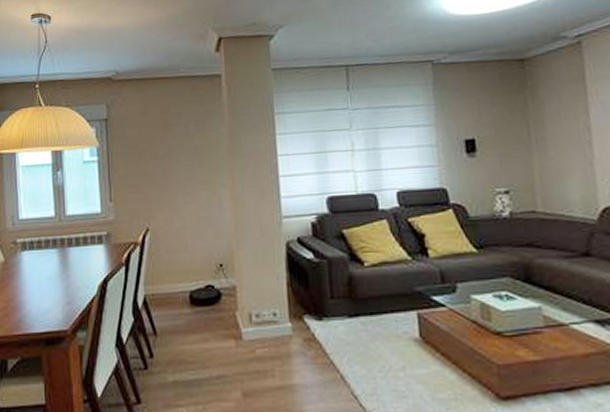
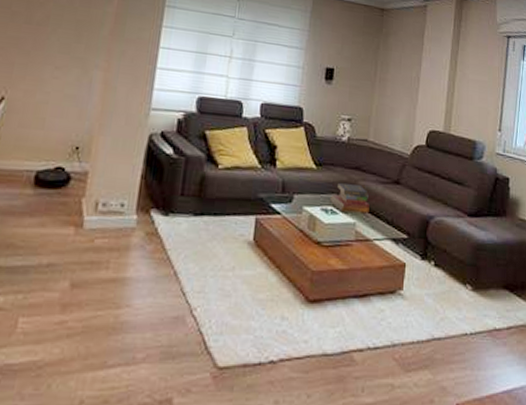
books: none [502,262,556,297] -> present [330,182,369,214]

